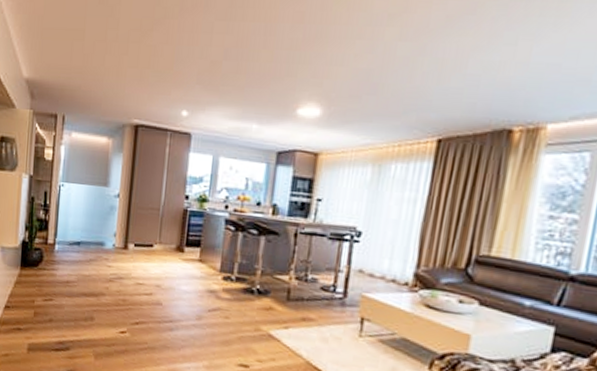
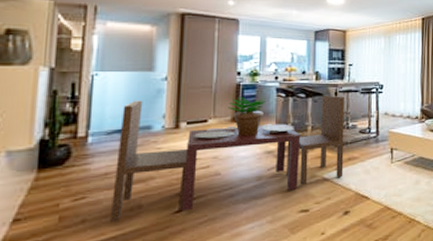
dining set: none [69,214,306,340] -> present [109,95,344,223]

